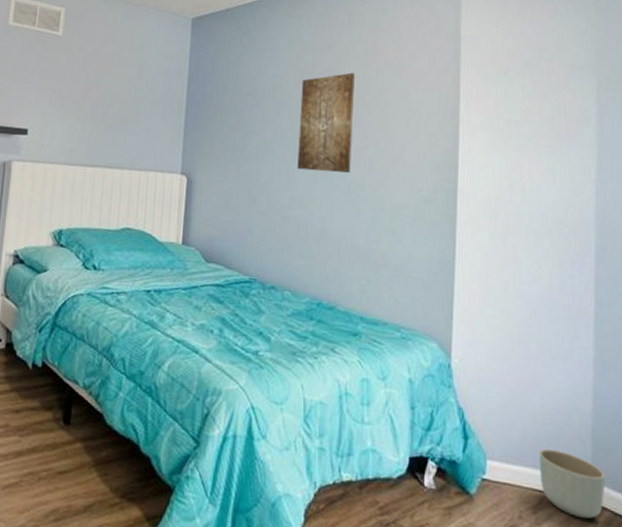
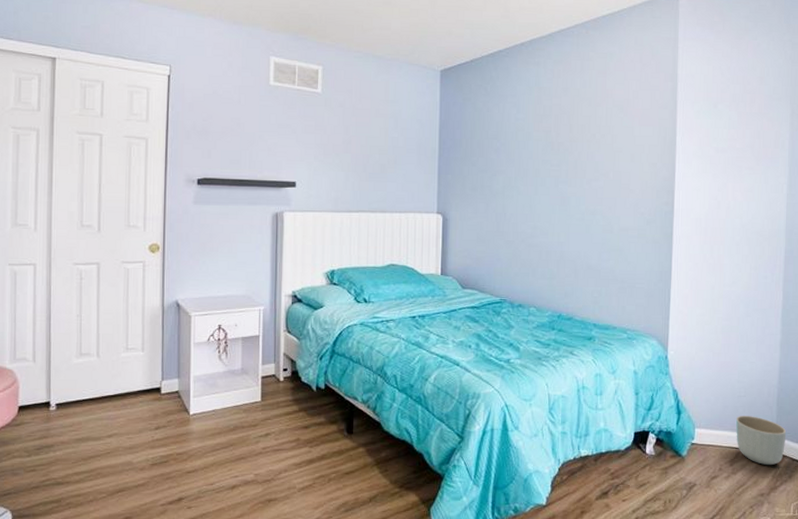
wall art: present [297,72,355,173] -> none [538,113,587,203]

